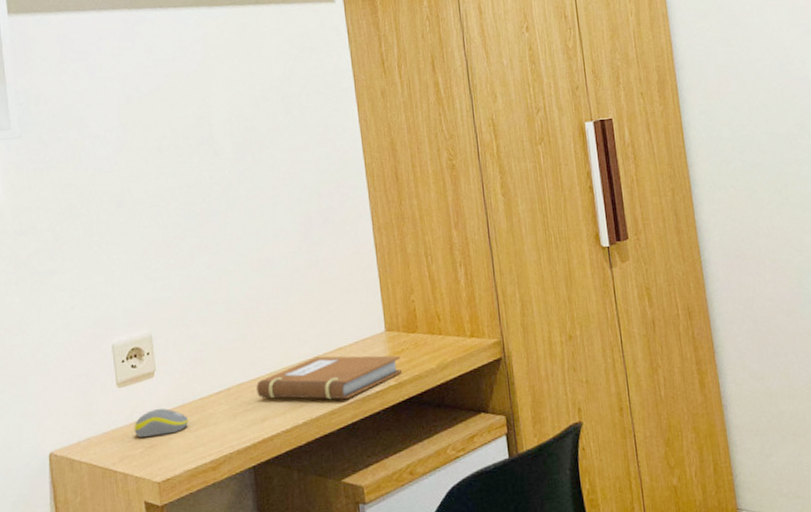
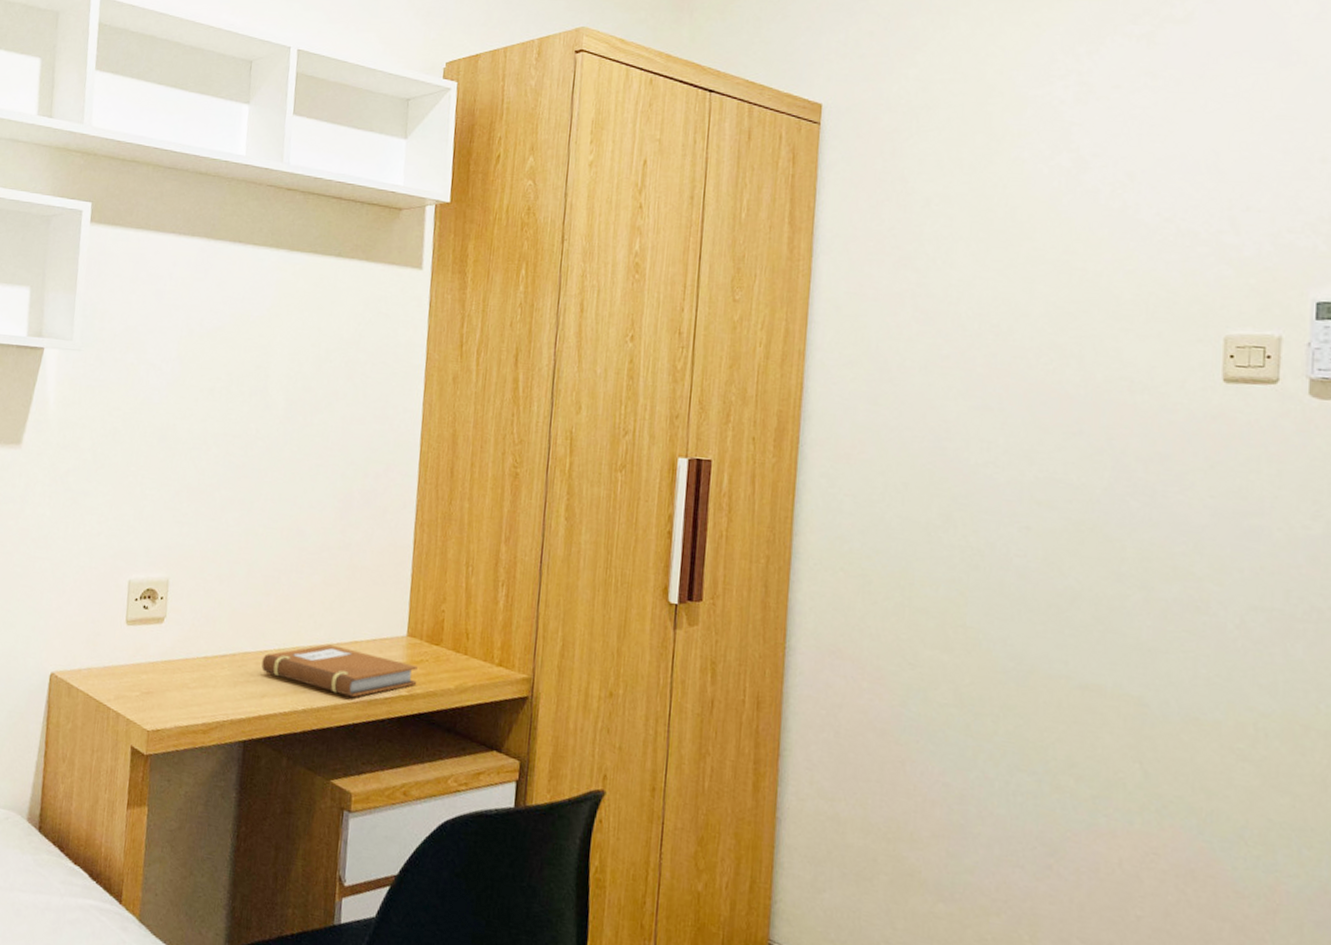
computer mouse: present [134,408,189,437] -> none [134,656,189,685]

